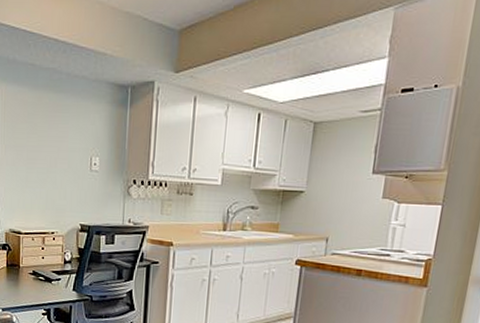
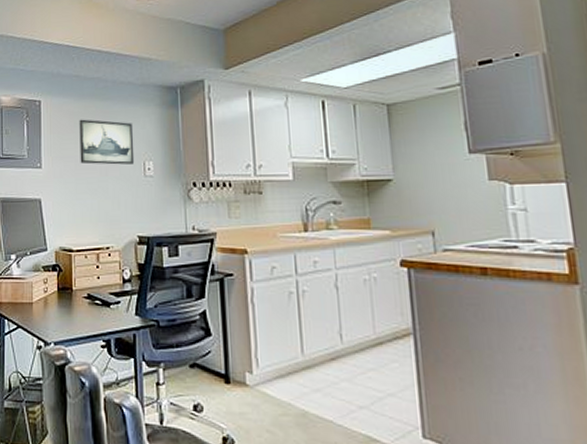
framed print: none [32,110,84,158] -> present [79,119,135,165]

